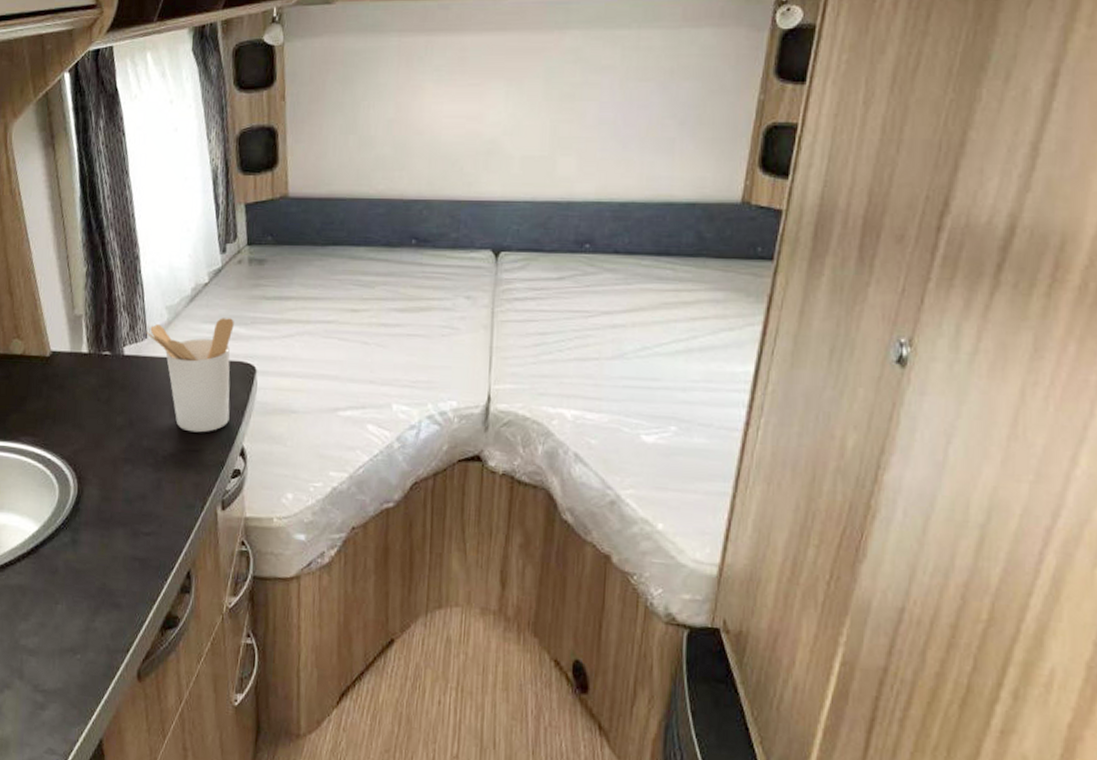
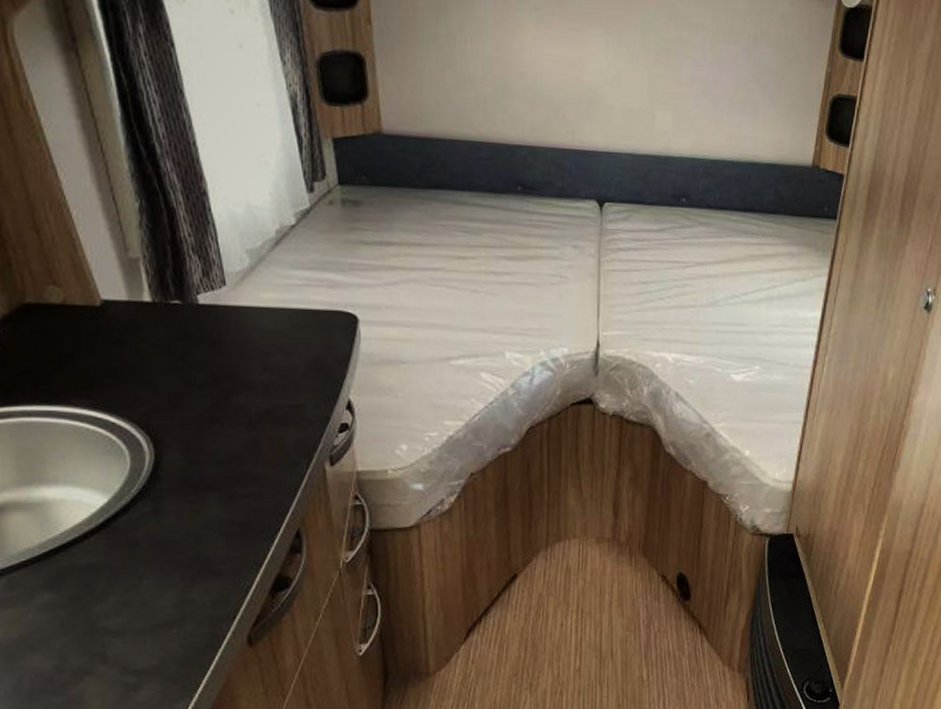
utensil holder: present [146,318,234,433] -> none [224,263,332,387]

